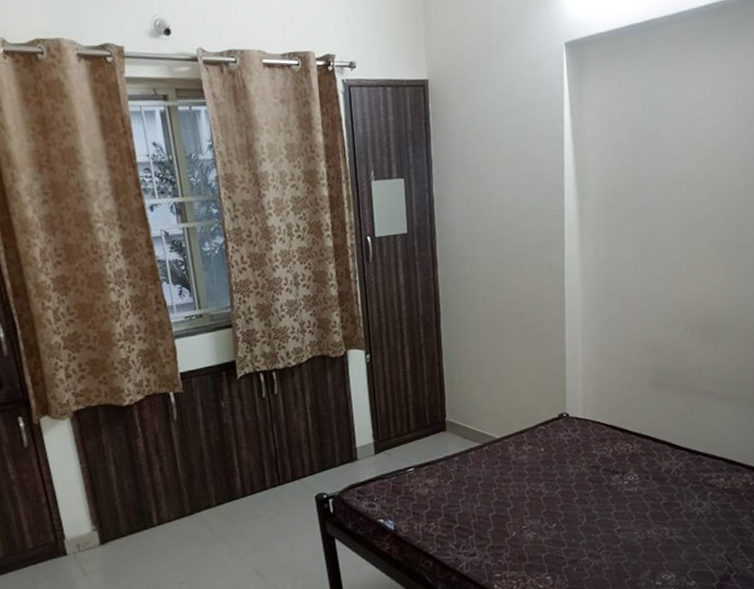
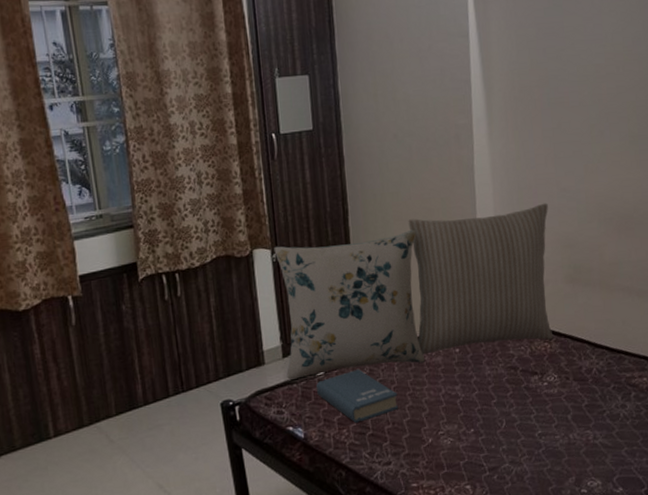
pillow: none [367,333,512,475] -> present [274,230,426,380]
book: none [407,466,484,517] -> present [316,369,398,423]
pillow: none [498,308,636,453] -> present [408,203,554,355]

